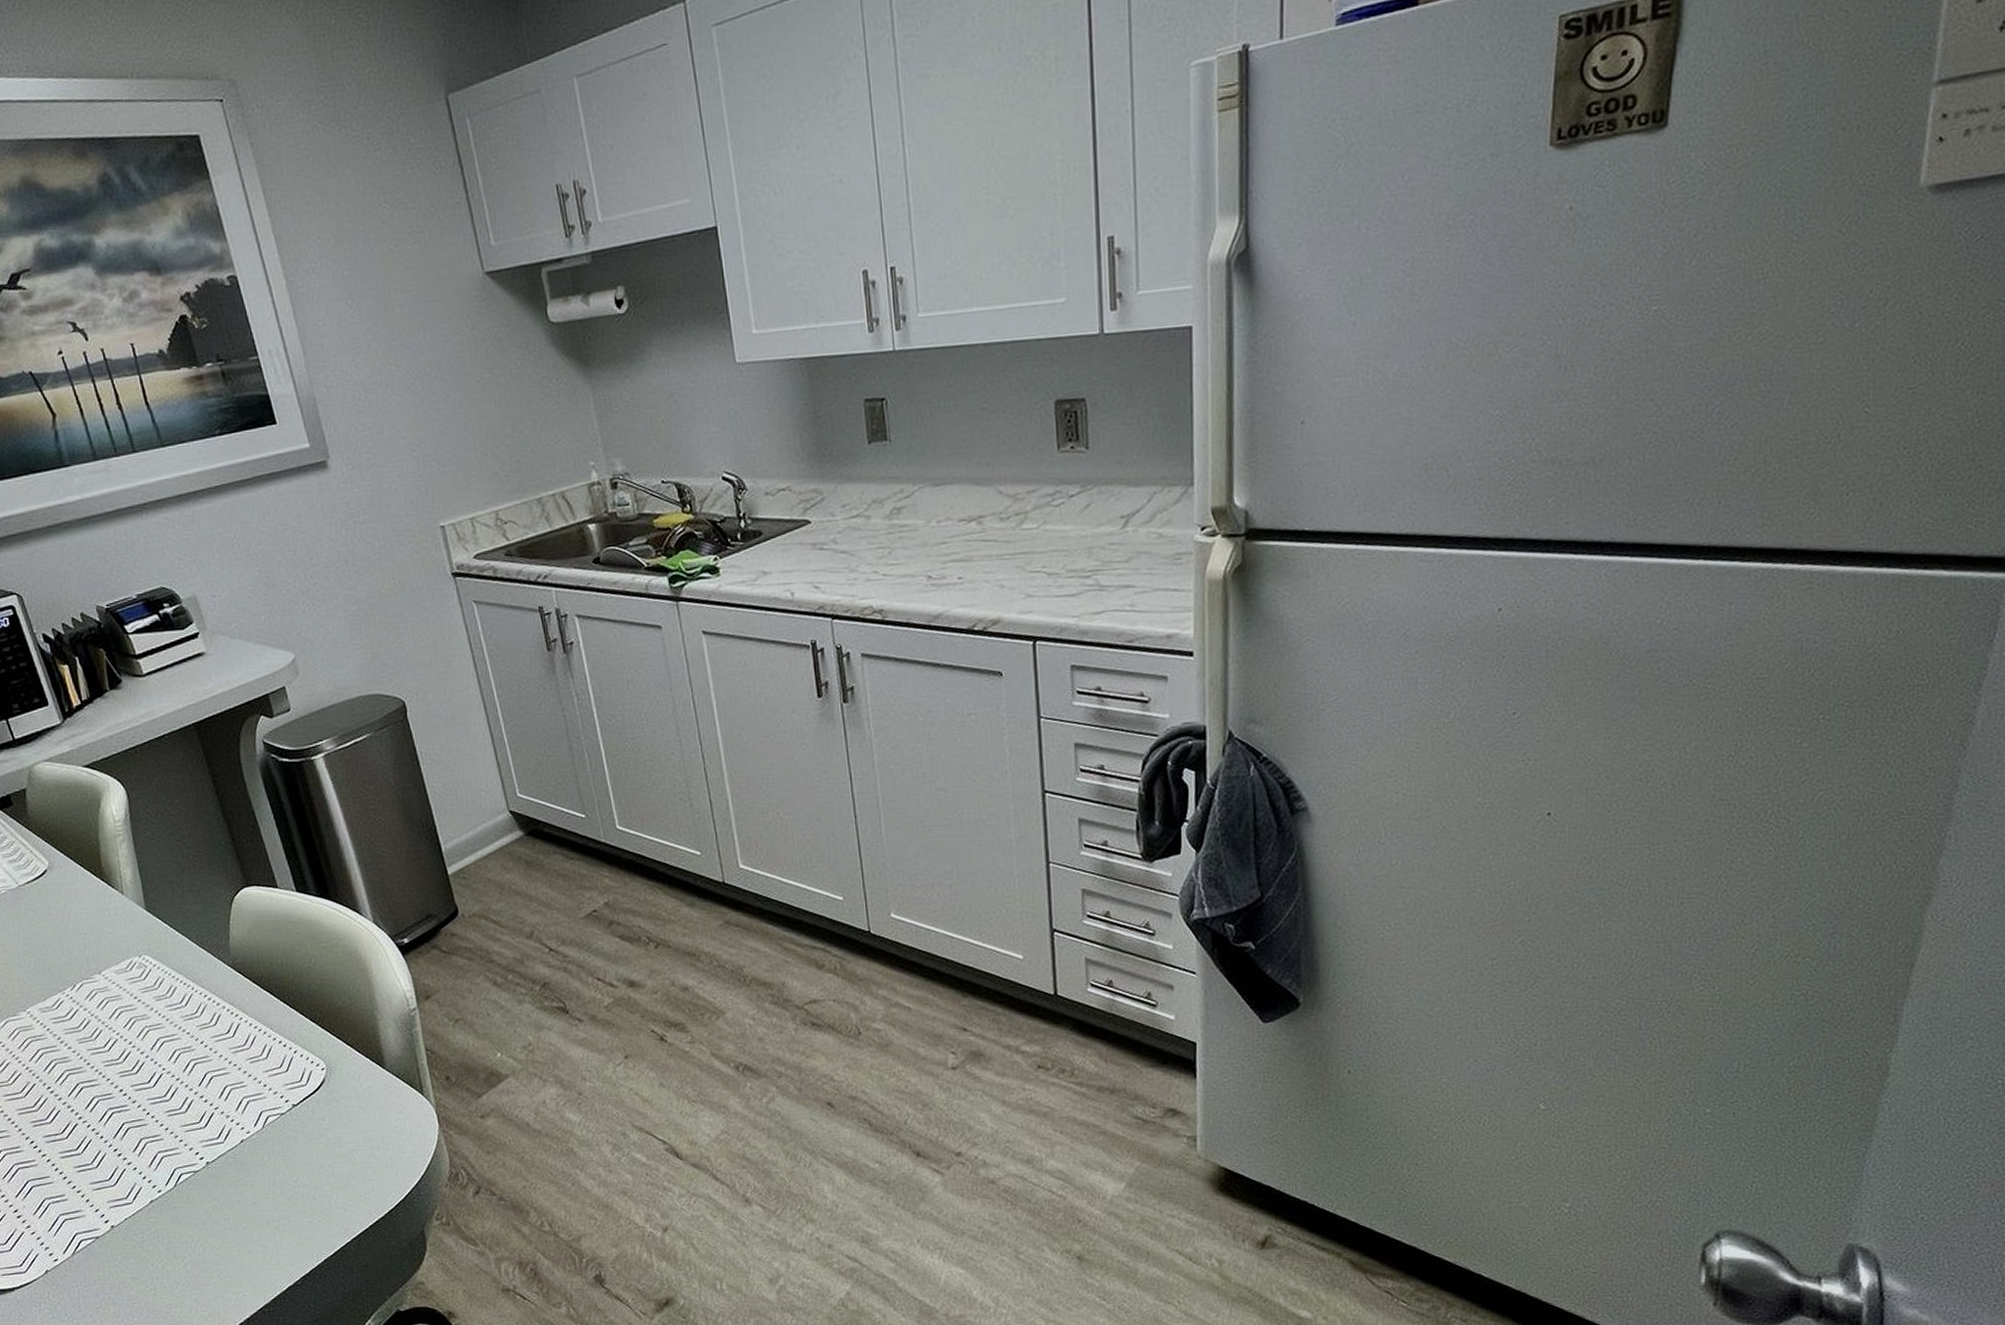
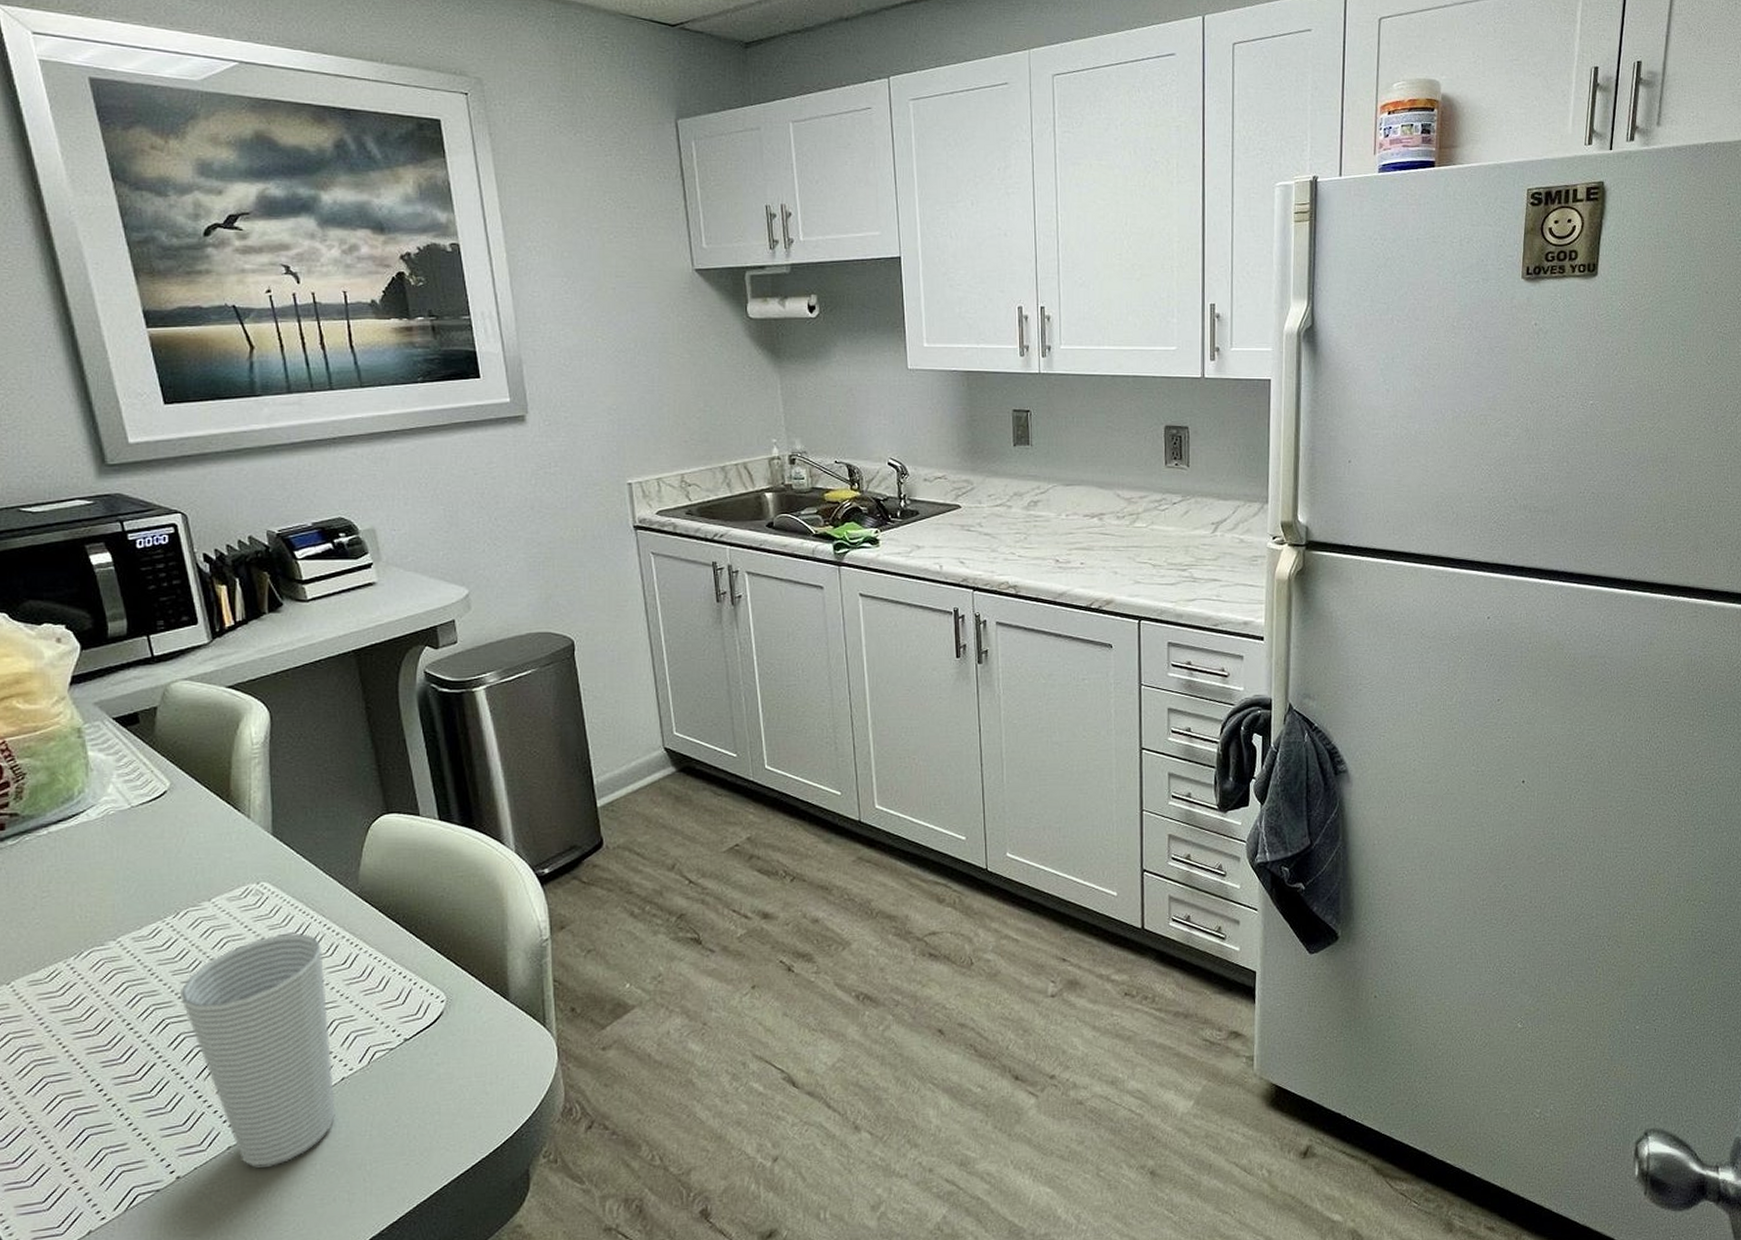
cup: none [87,1004,240,1220] -> present [179,933,335,1168]

